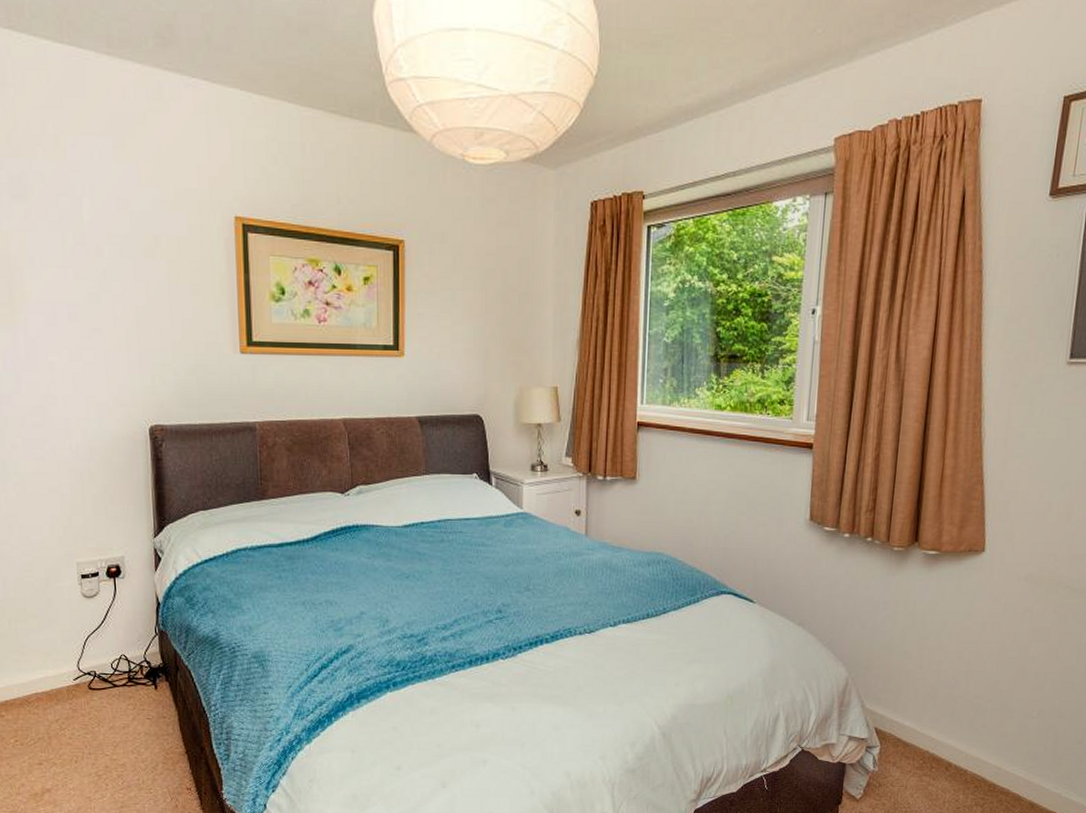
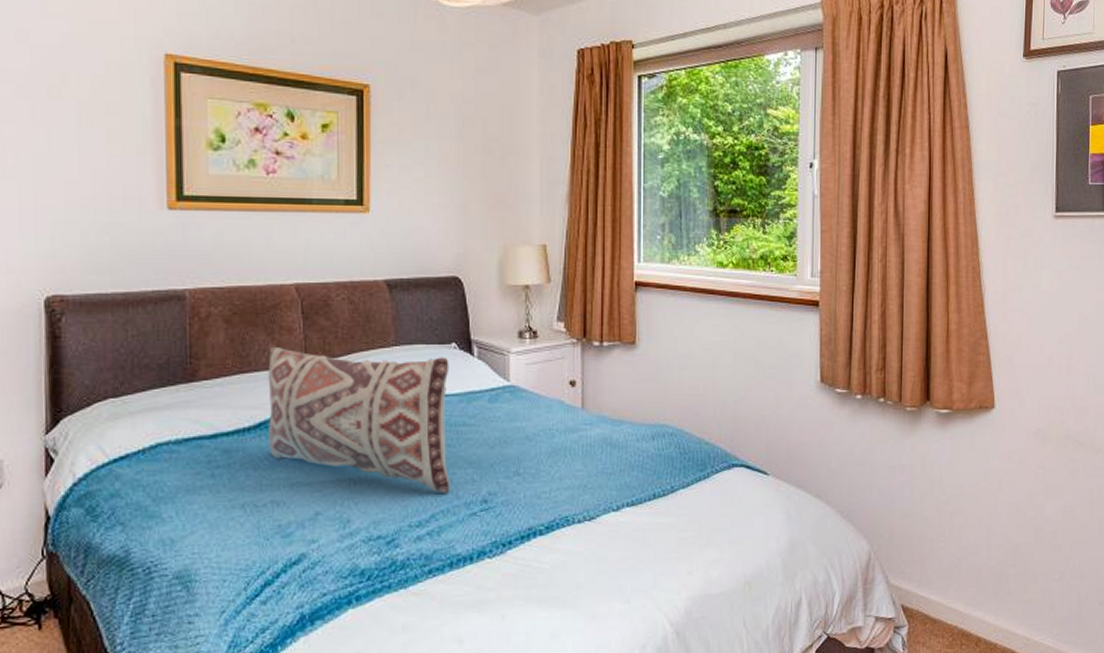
pillow: none [322,472,471,603] -> present [268,346,450,494]

